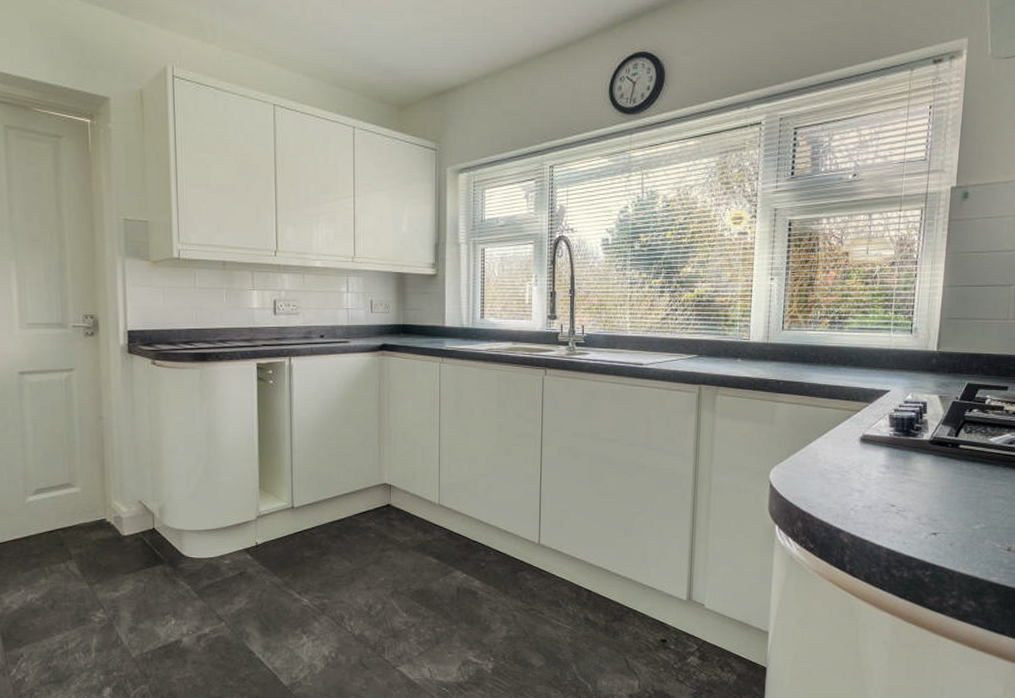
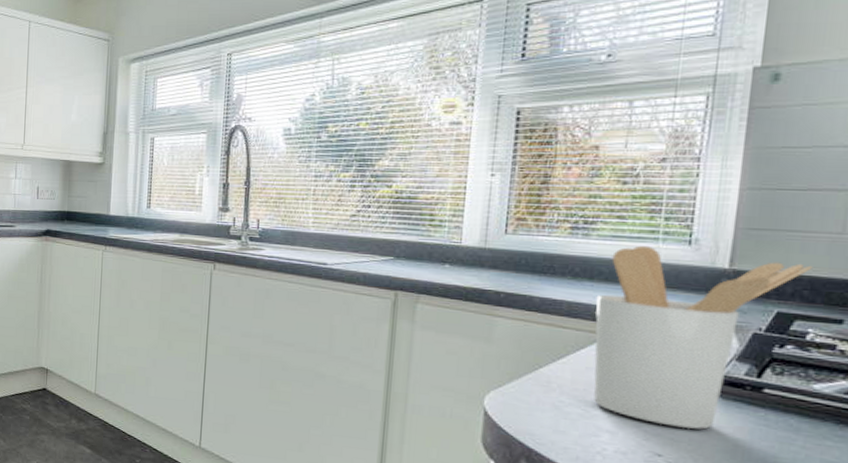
utensil holder: none [847,335,989,482] -> present [594,245,813,430]

